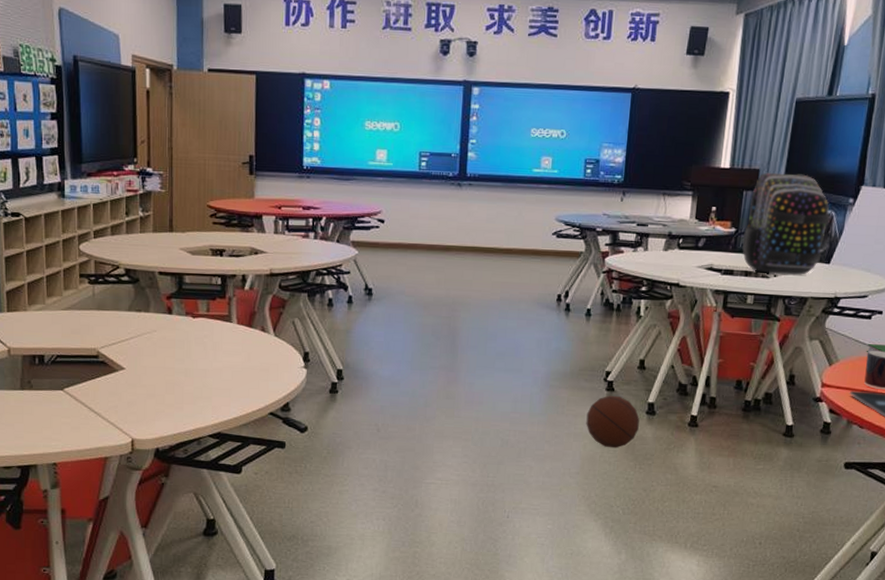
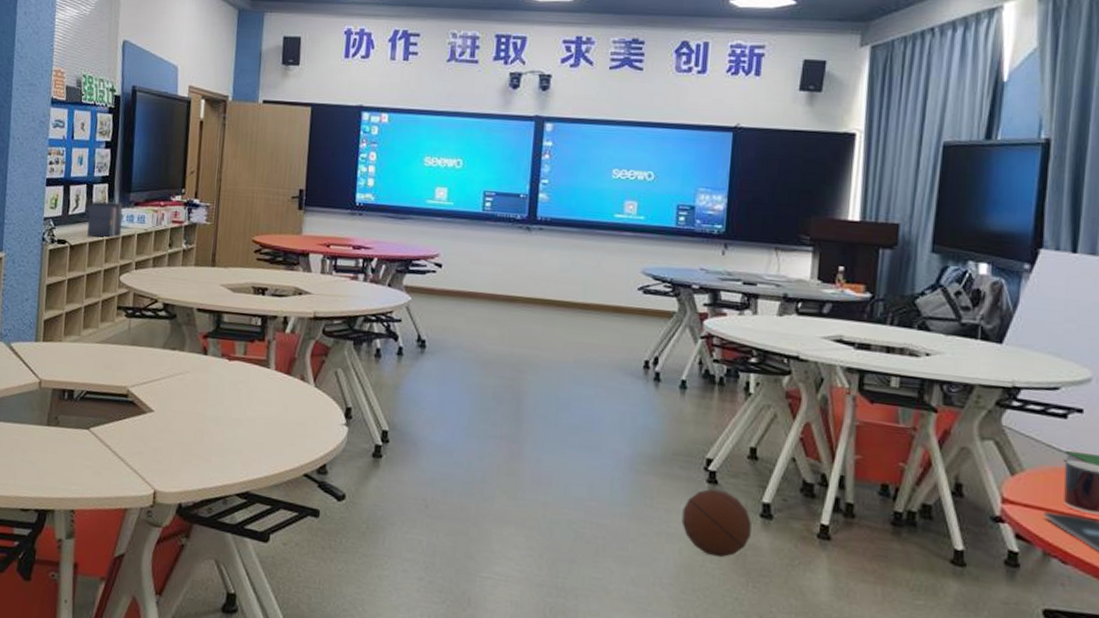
books: none [40,173,77,209] -> present [87,200,123,238]
backpack: present [742,172,830,275] -> none [881,227,999,356]

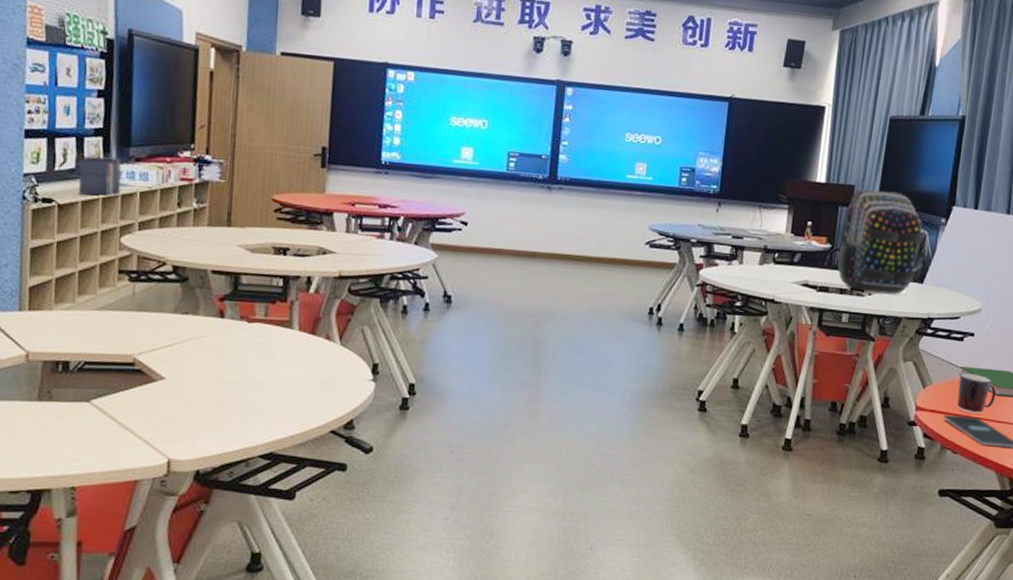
basketball: present [681,488,752,558] -> none [676,416,732,473]
backpack: none [881,227,999,356] -> present [837,188,923,294]

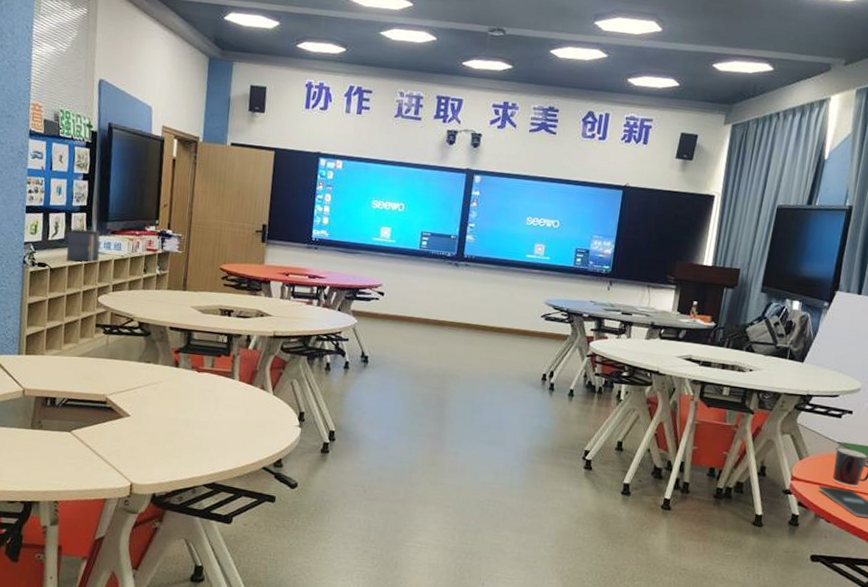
backpack: present [837,188,923,294] -> none [720,272,806,371]

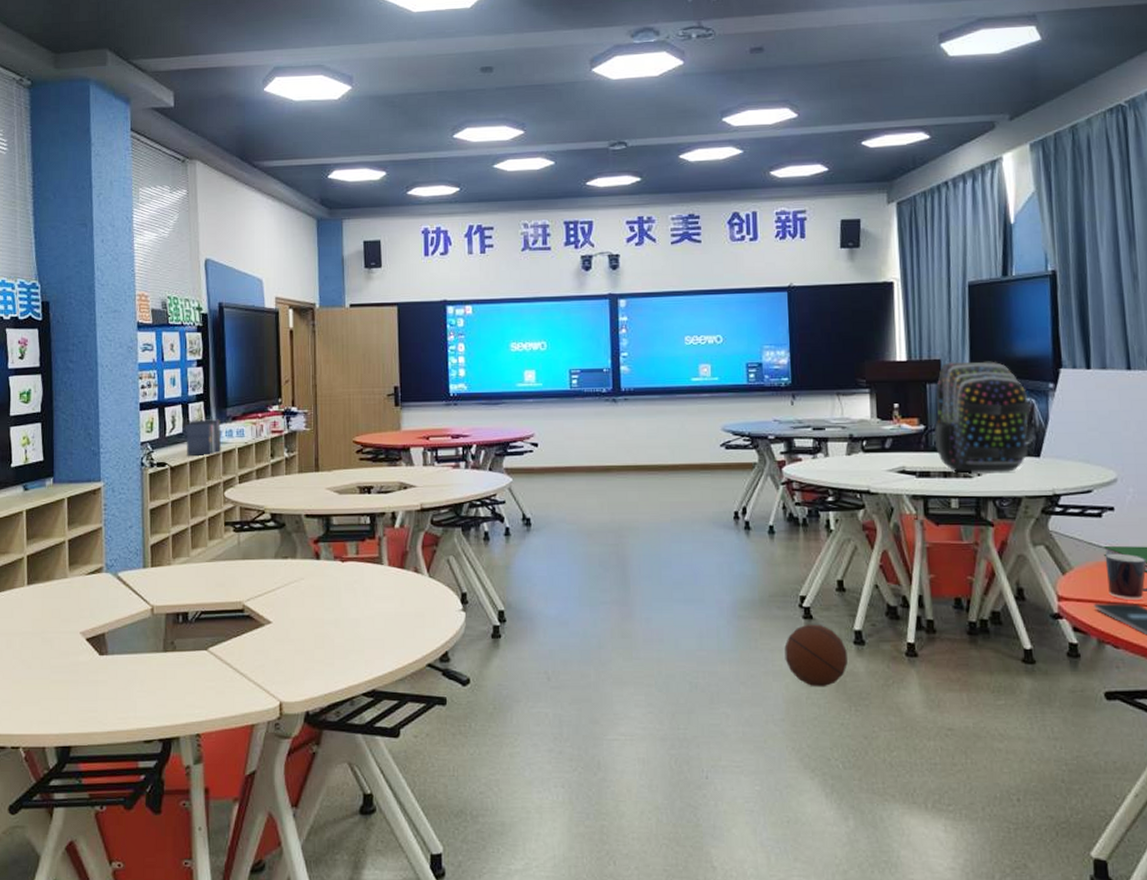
basketball: none [563,473,615,525] -> present [784,624,848,687]
backpack: none [720,272,806,371] -> present [935,361,1030,472]

